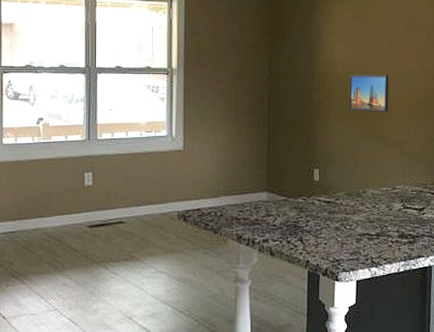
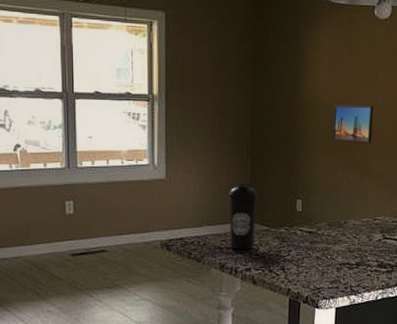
water bottle: none [246,153,275,221] -> present [229,183,257,250]

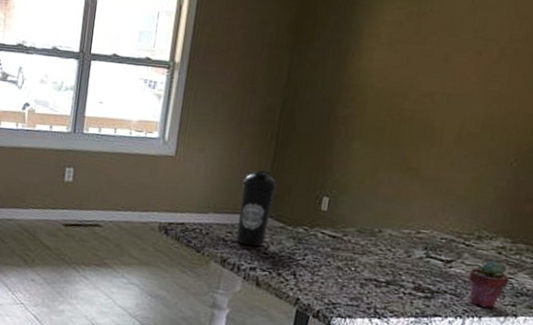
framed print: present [332,105,374,144] -> none [378,90,438,141]

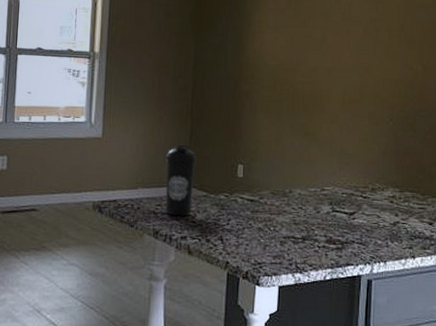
potted succulent: present [468,260,509,309] -> none [370,209,403,253]

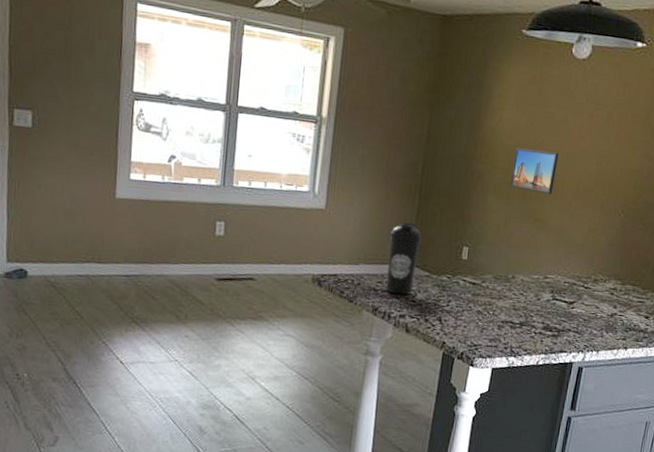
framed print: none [277,67,321,109] -> present [509,148,559,195]

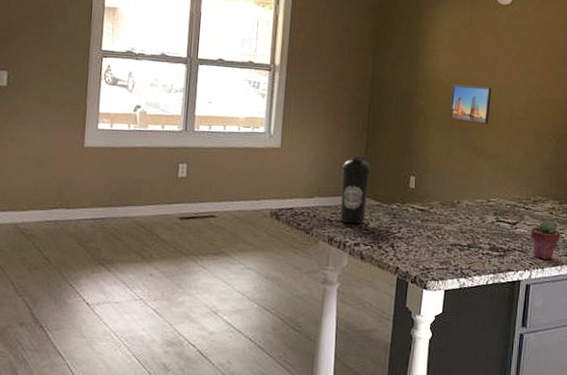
potted succulent: none [587,300,620,343] -> present [530,219,560,260]

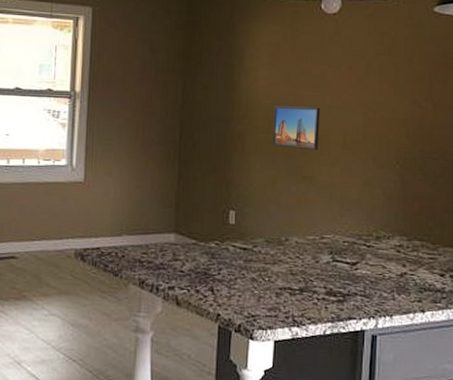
water bottle: present [340,156,371,225] -> none [152,189,185,266]
potted succulent: present [530,219,560,260] -> none [374,259,411,307]

